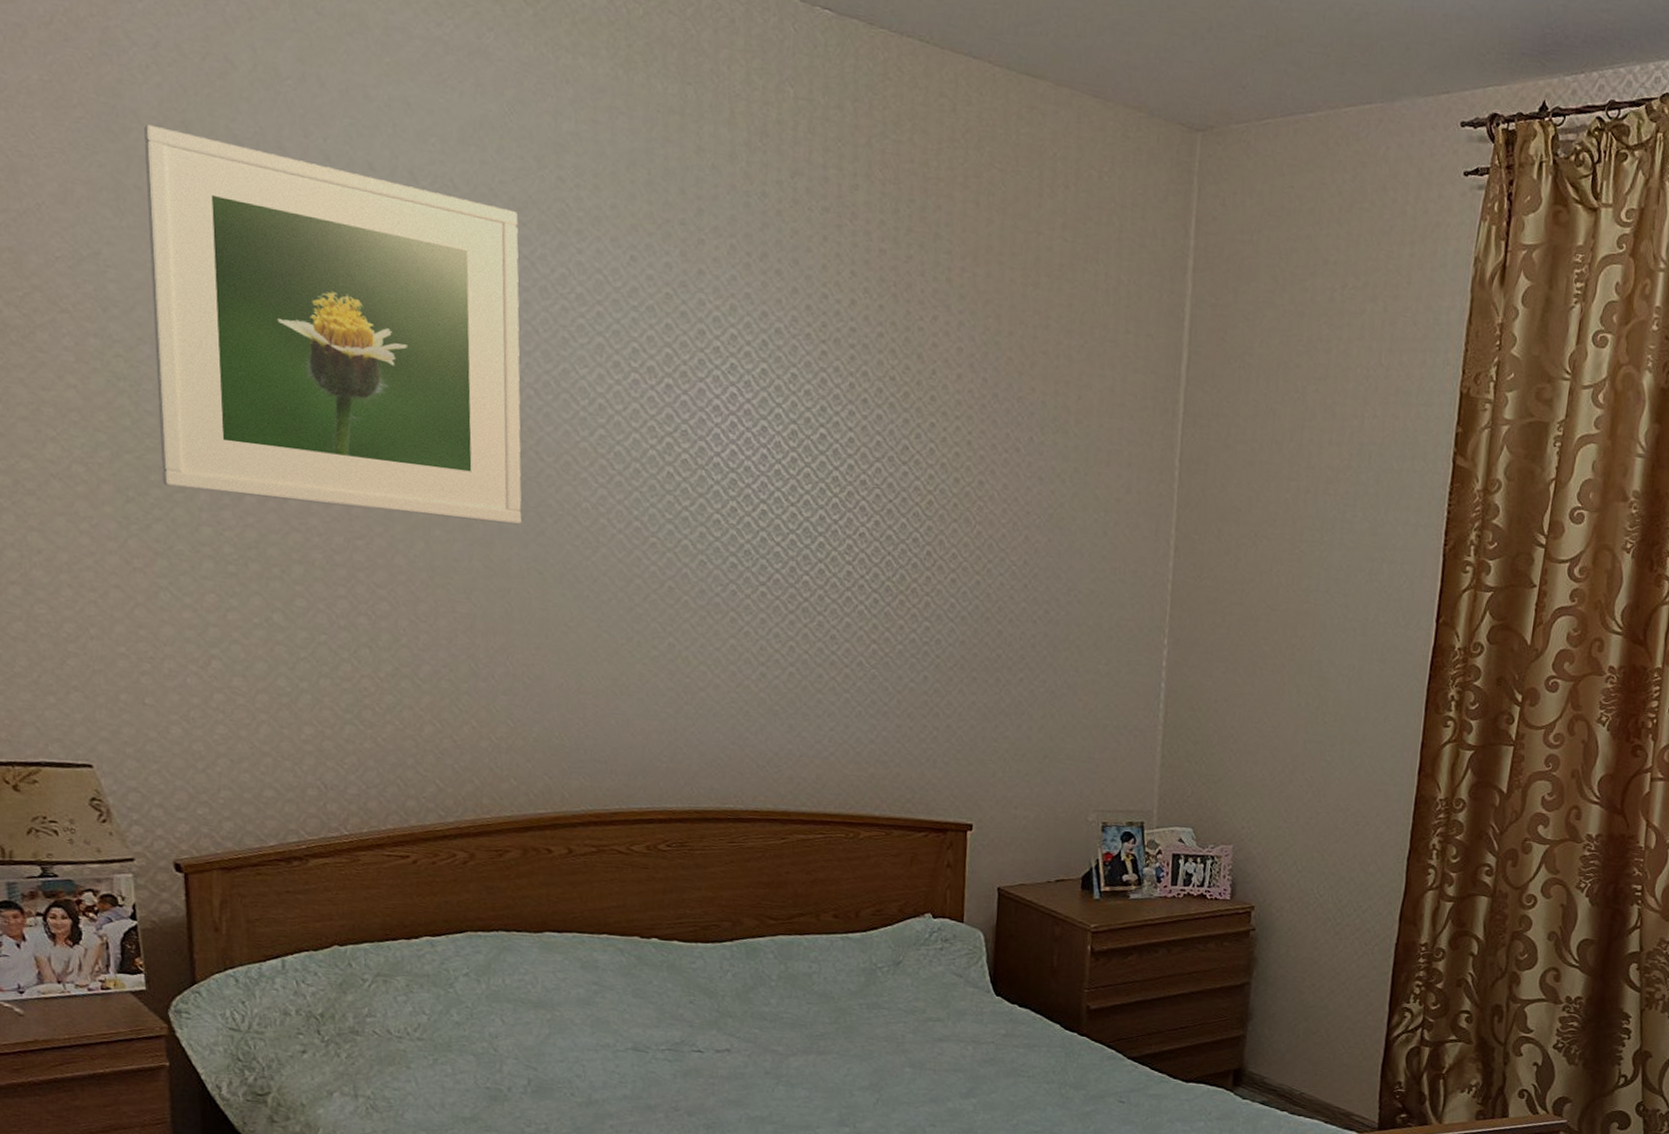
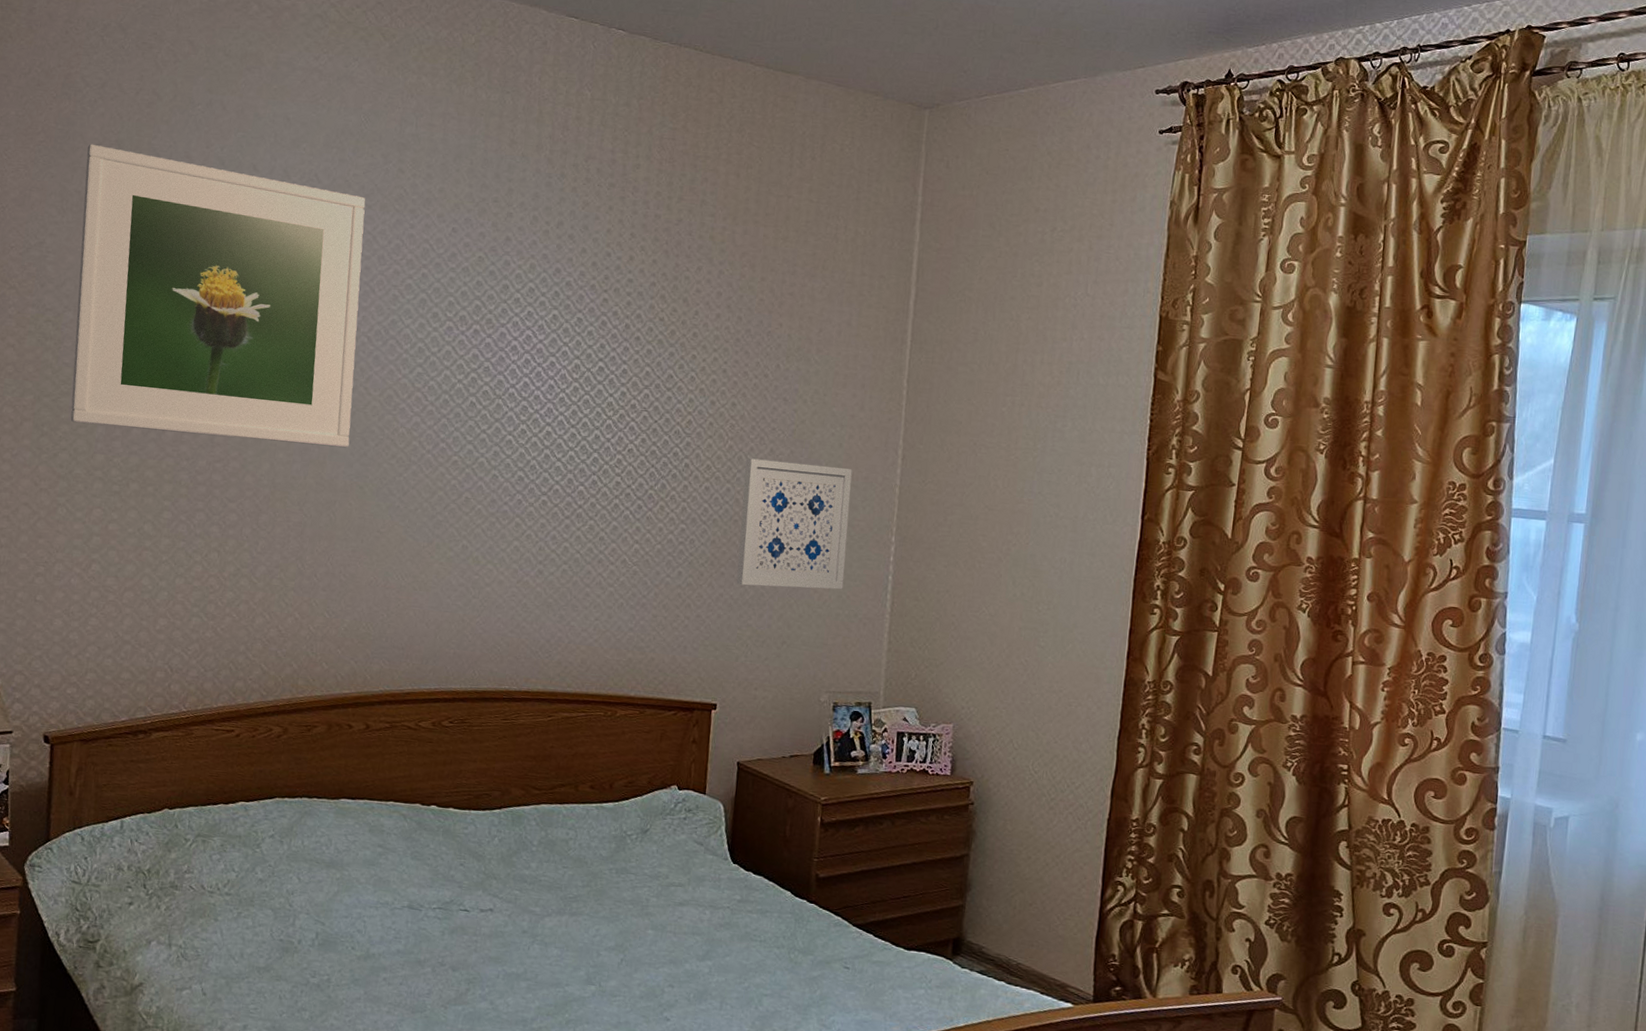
wall art: none [990,546,1119,698] -> present [736,458,852,590]

